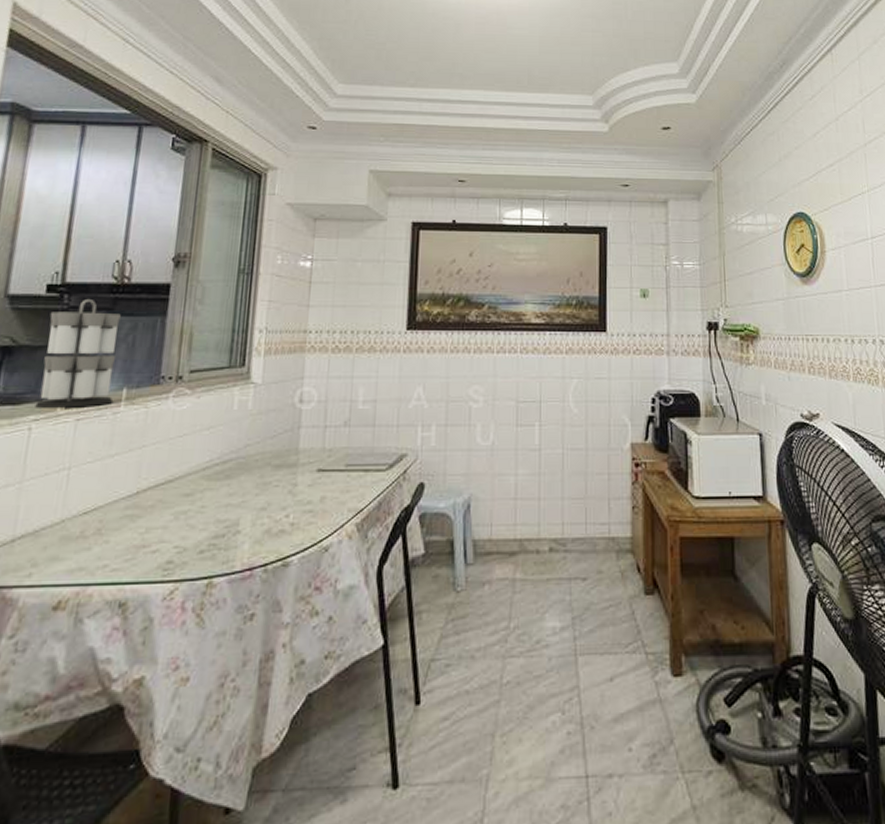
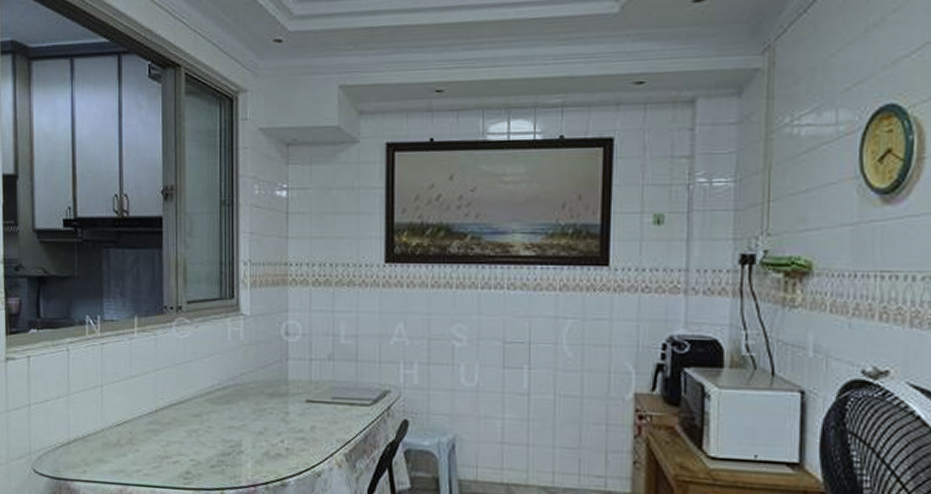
spice rack: present [35,298,121,410] -> none [69,232,128,334]

